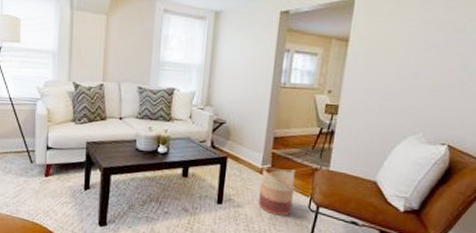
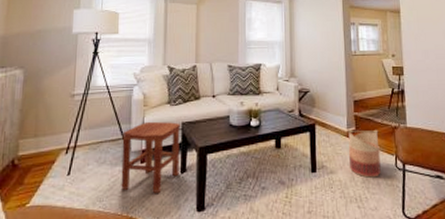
stool: none [26,137,86,205] -> present [121,121,181,193]

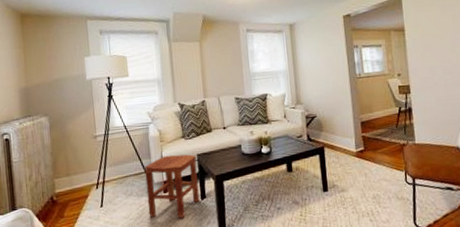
basket: present [348,129,381,178] -> none [357,149,391,194]

